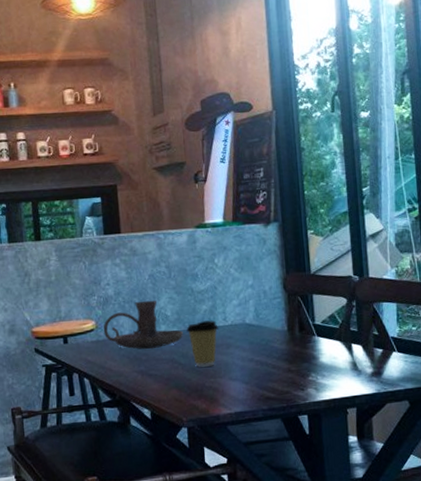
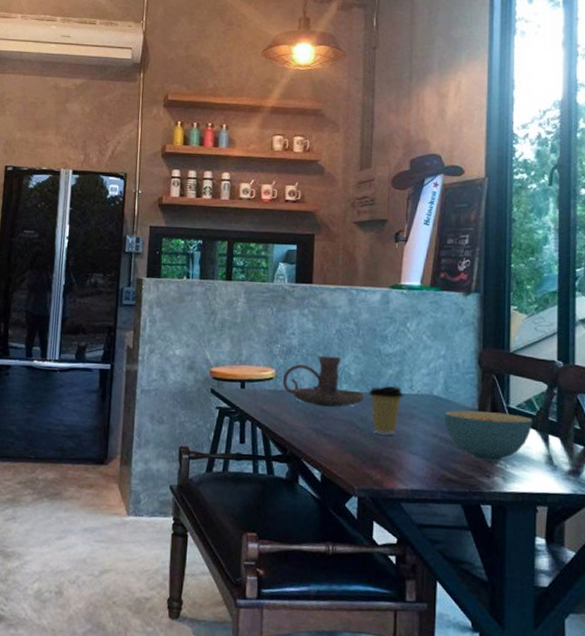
cereal bowl: none [258,330,337,376] -> present [444,410,533,461]

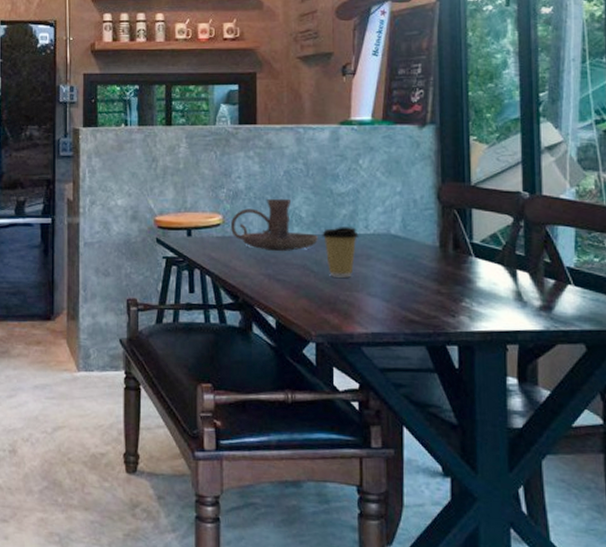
cereal bowl: present [444,410,533,461] -> none [403,248,499,300]

